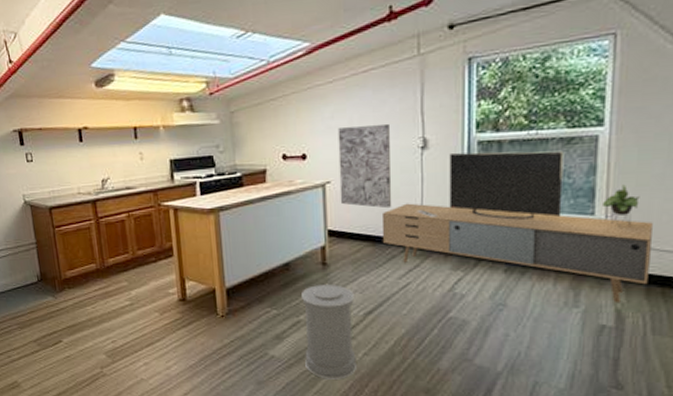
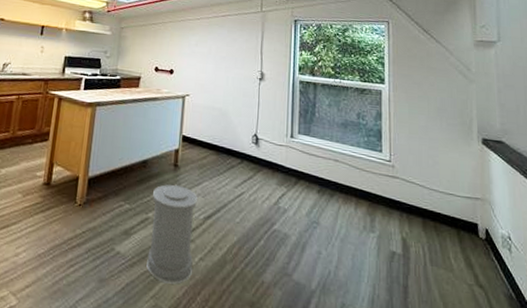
wall art: present [337,123,392,209] -> none [195,54,238,124]
media console: present [381,151,653,302] -> none [225,87,424,231]

